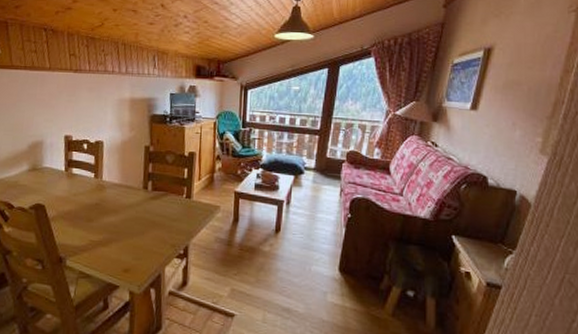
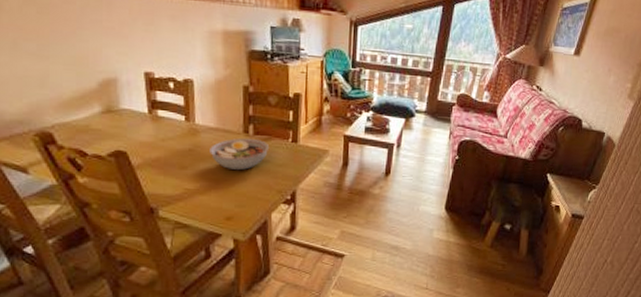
bowl: none [113,193,166,225] -> present [209,138,270,171]

